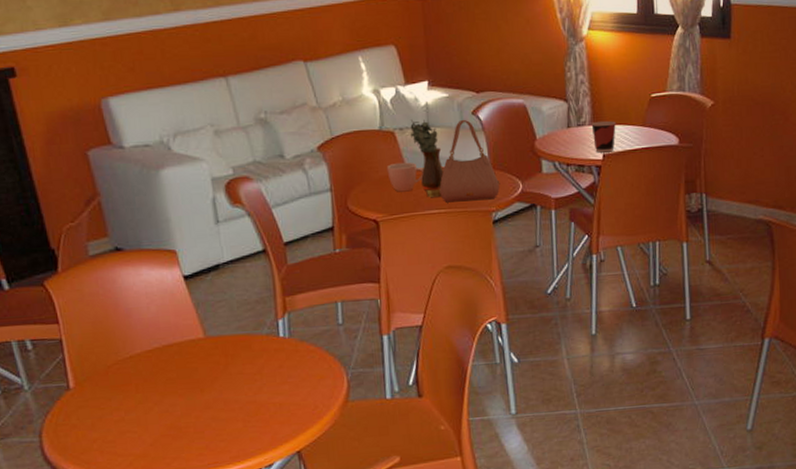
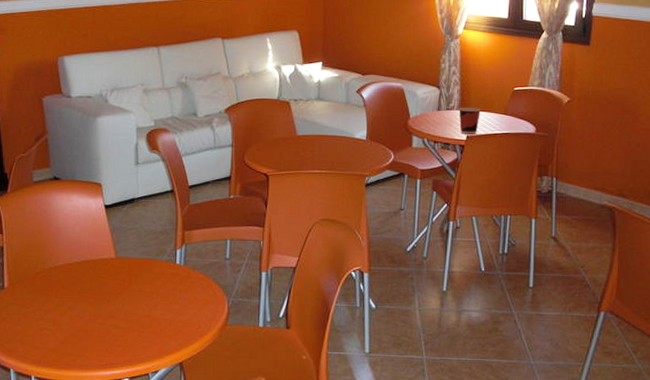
cup: present [386,162,424,192] -> none [280,128,311,153]
vase: present [410,119,444,197] -> none [302,93,328,159]
handbag: present [438,119,500,203] -> none [321,96,375,166]

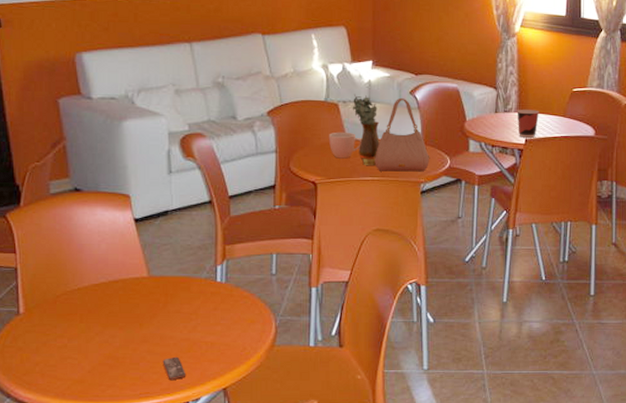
mobile phone: none [126,331,147,354] -> present [162,356,186,381]
cup: none [280,128,311,153] -> present [328,132,361,159]
vase: none [302,93,328,159] -> present [352,94,380,165]
handbag: none [321,96,375,166] -> present [373,97,430,172]

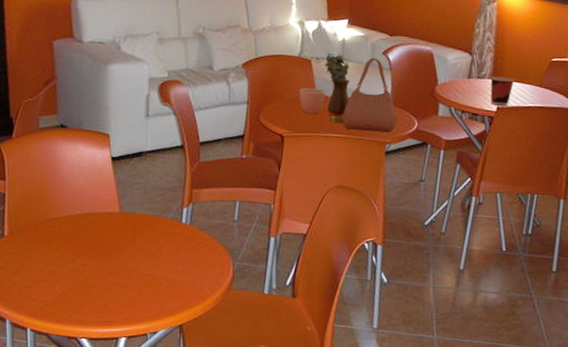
mobile phone: present [162,356,186,381] -> none [126,290,147,313]

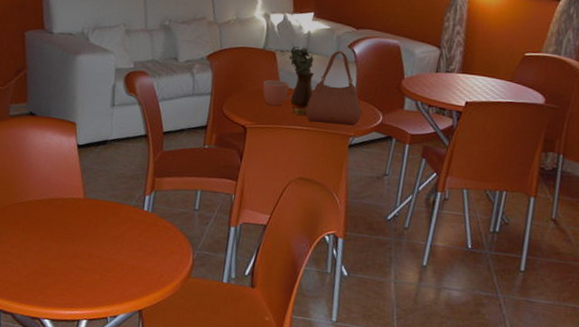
cup: present [490,76,515,106] -> none [458,70,485,101]

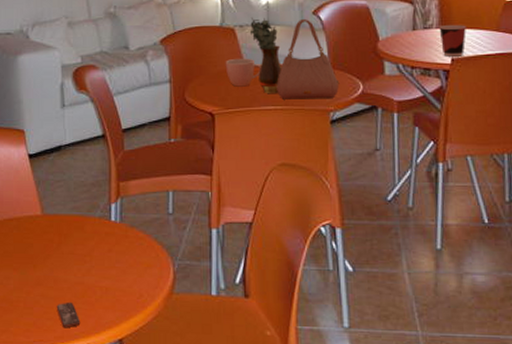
mobile phone: none [88,274,108,296] -> present [56,302,81,329]
cup: none [458,70,485,101] -> present [439,24,467,57]

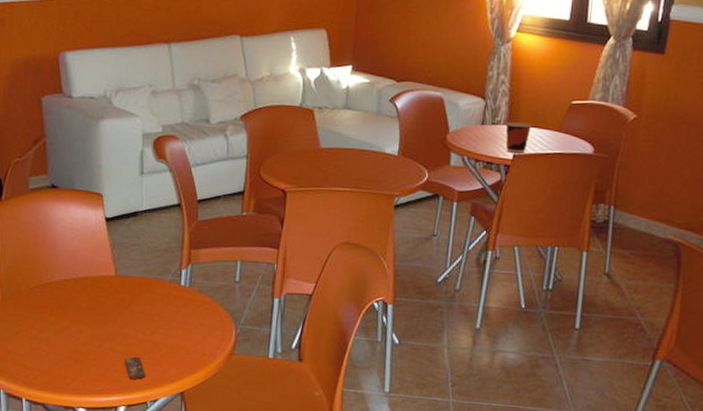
cup: present [225,58,261,87] -> none [301,139,335,167]
vase: present [249,17,282,93] -> none [327,100,356,175]
handbag: present [275,18,340,100] -> none [347,105,407,184]

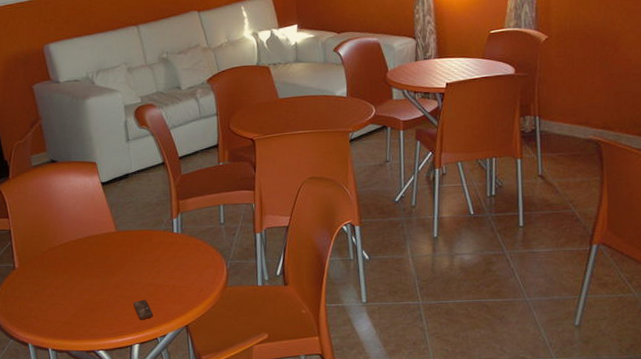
cup: present [505,121,532,153] -> none [436,54,459,82]

